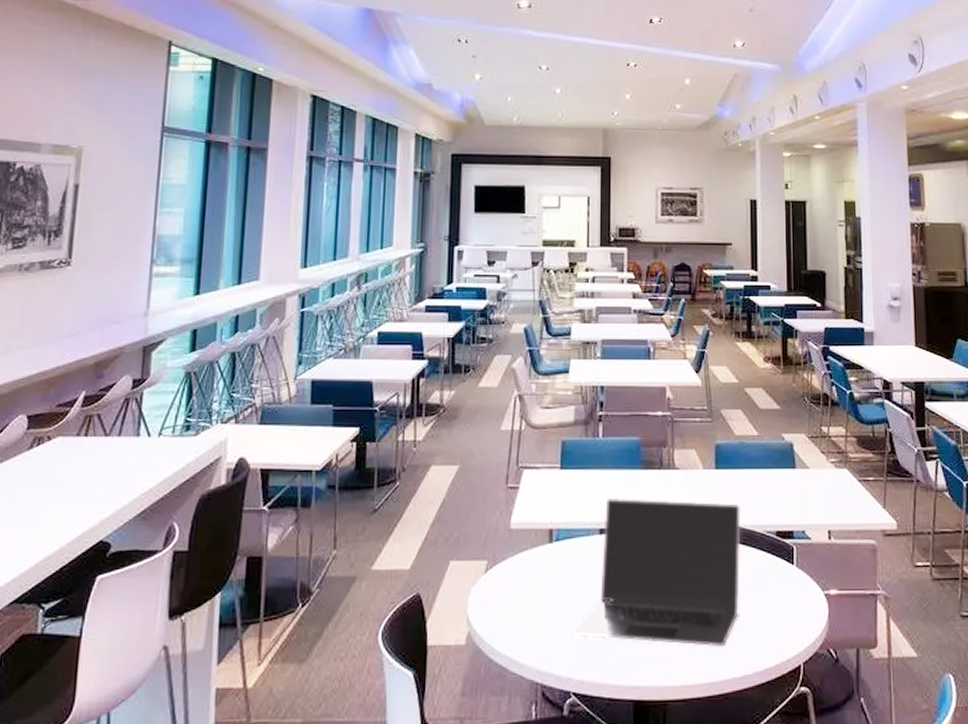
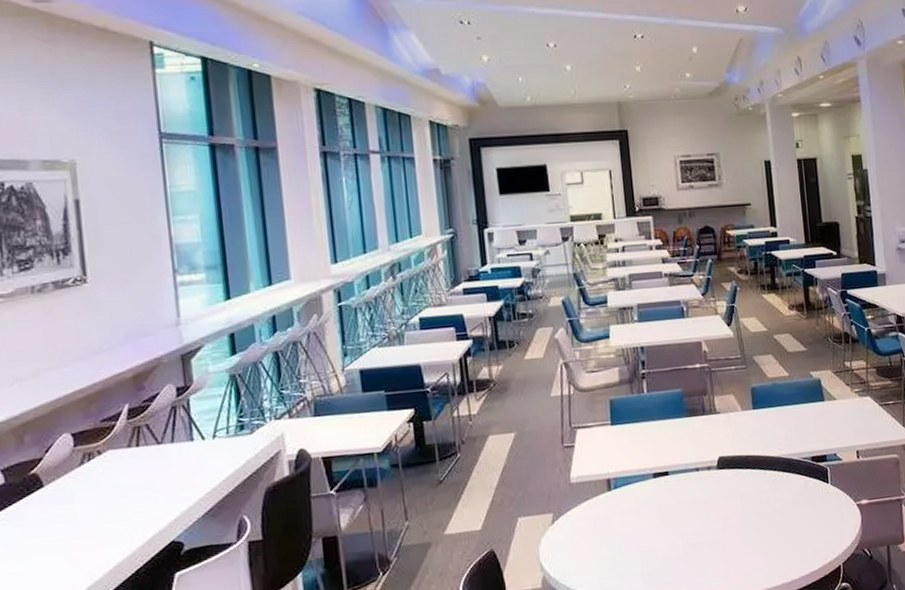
laptop: present [573,497,741,648] -> none [638,437,784,568]

